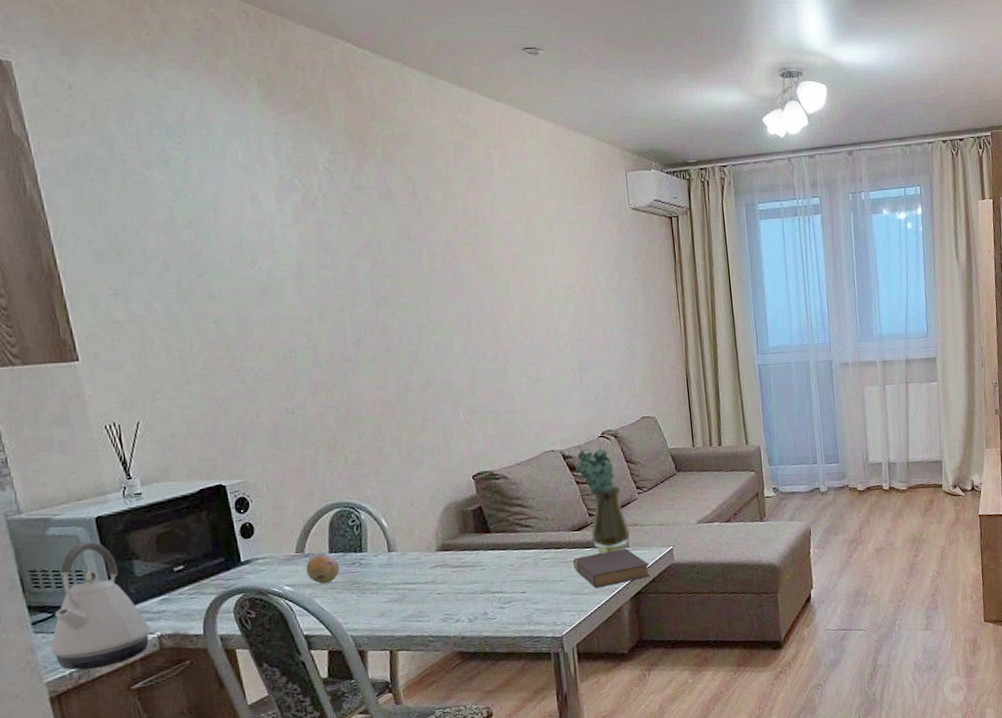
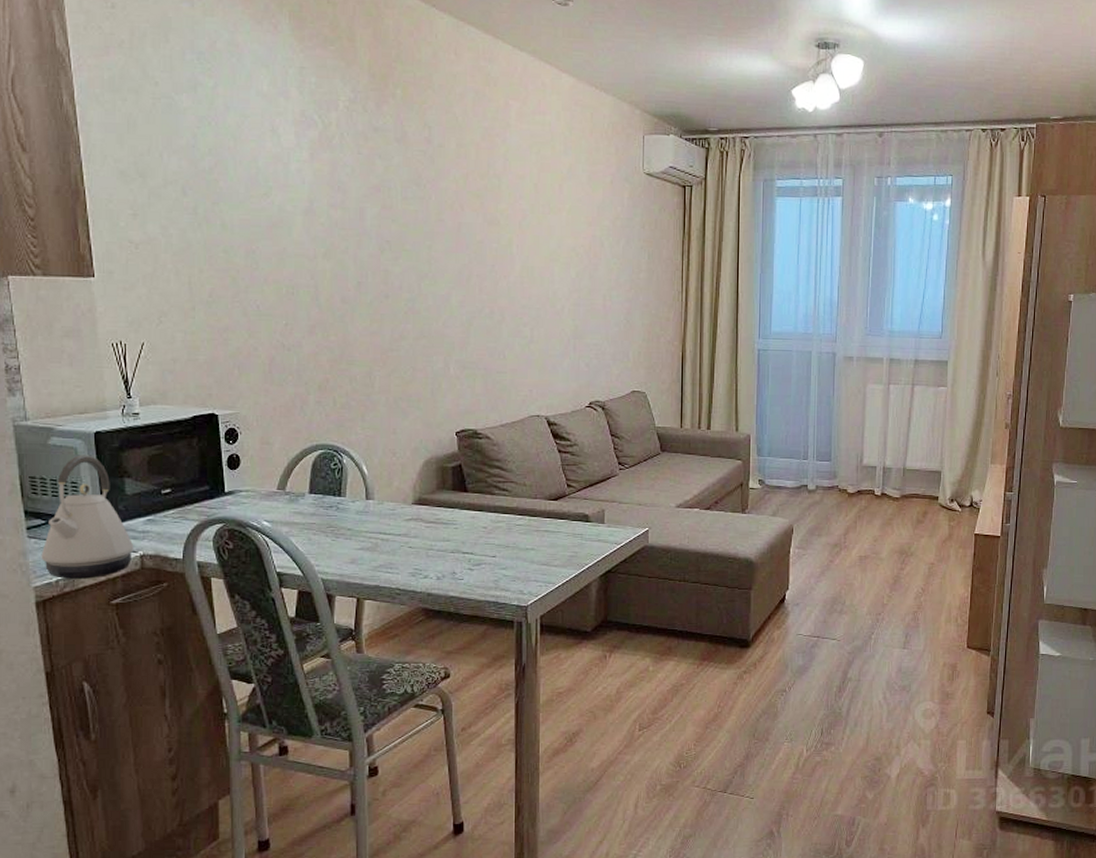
fruit: present [305,554,340,584] -> none [285,494,317,524]
book: present [573,548,650,588] -> none [546,524,622,562]
vase: present [576,445,630,555] -> none [559,413,606,528]

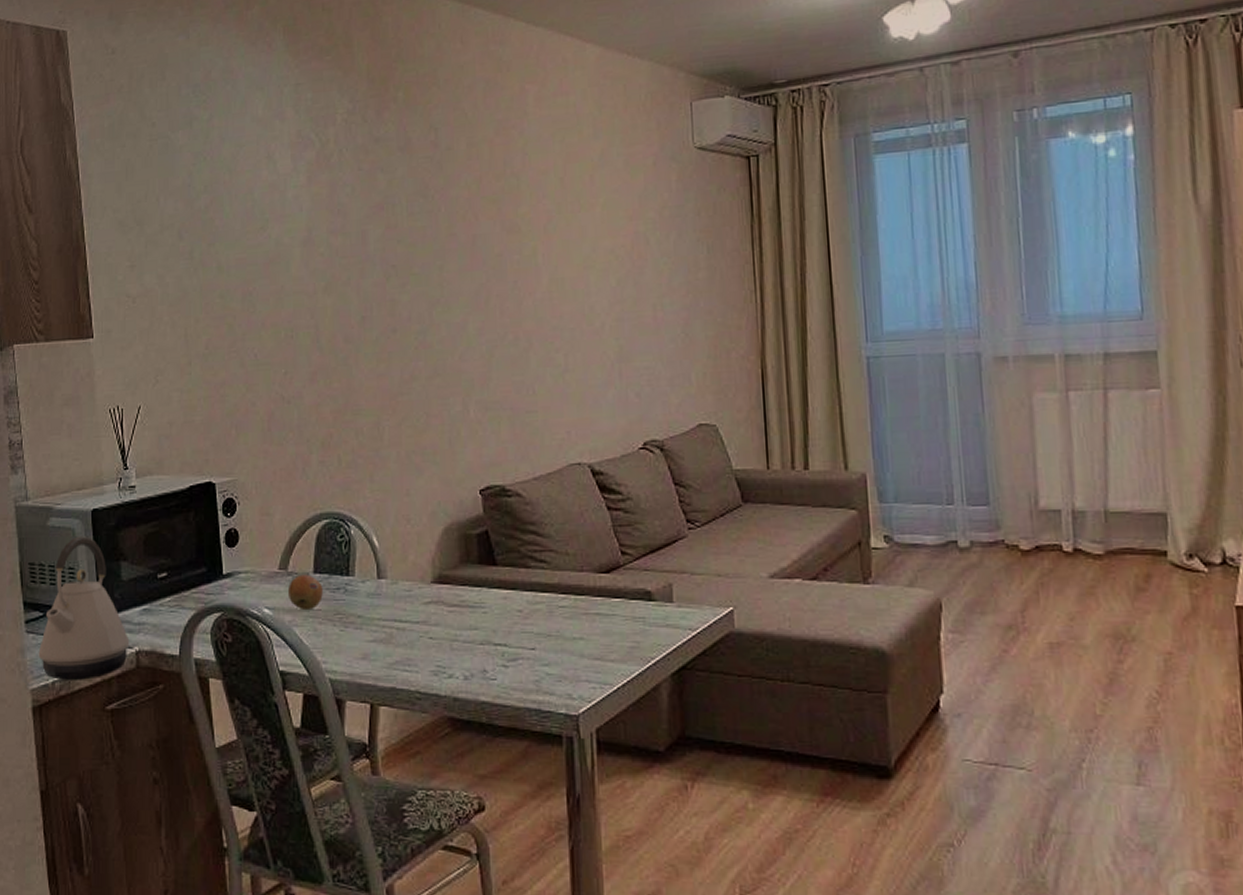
fruit: none [285,494,317,524] -> present [287,574,323,611]

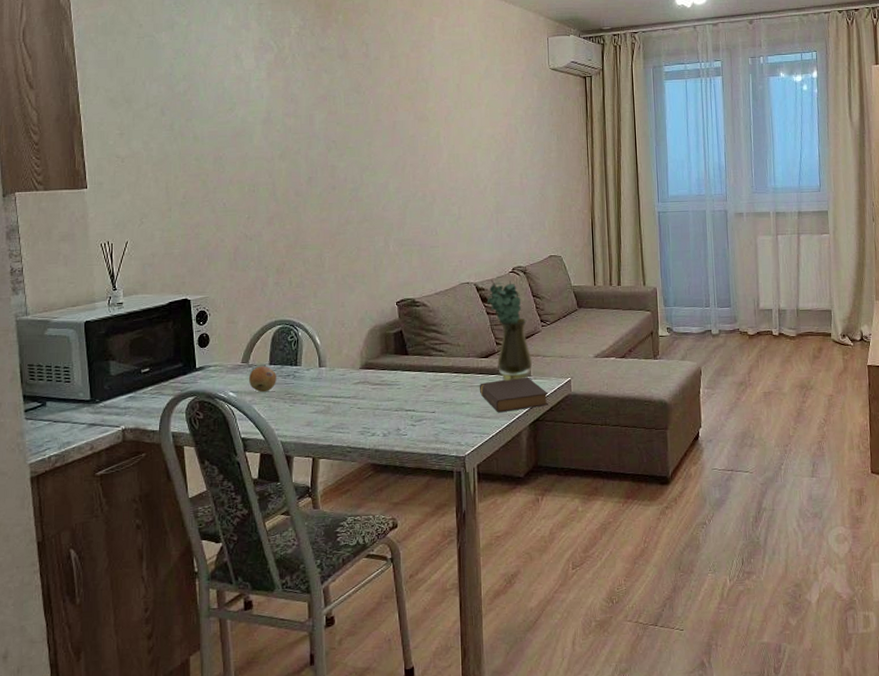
kettle: present [38,536,130,681] -> none [36,342,117,456]
book: none [597,603,700,655] -> present [479,377,548,413]
vase: none [608,459,675,609] -> present [487,279,532,381]

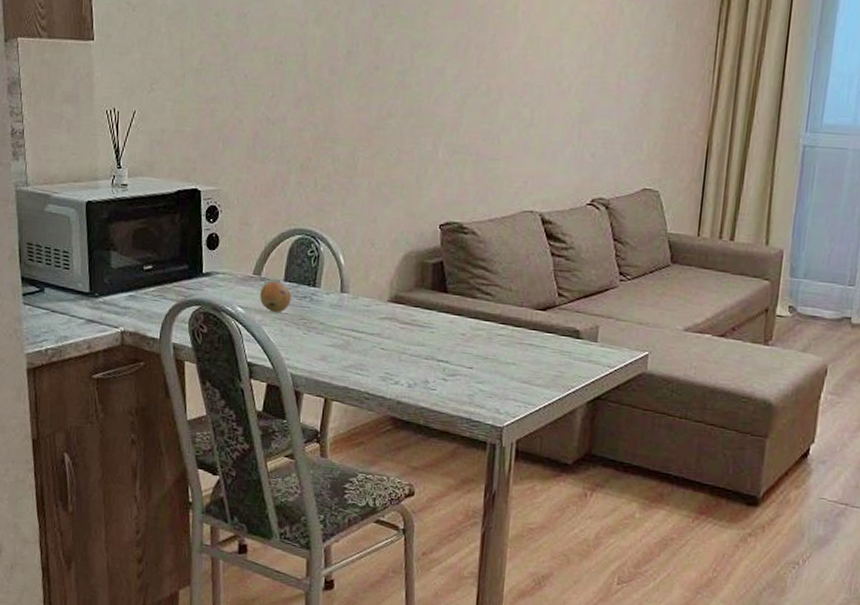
book: present [479,377,548,413] -> none [529,341,616,383]
vase: present [487,279,532,381] -> none [554,210,602,344]

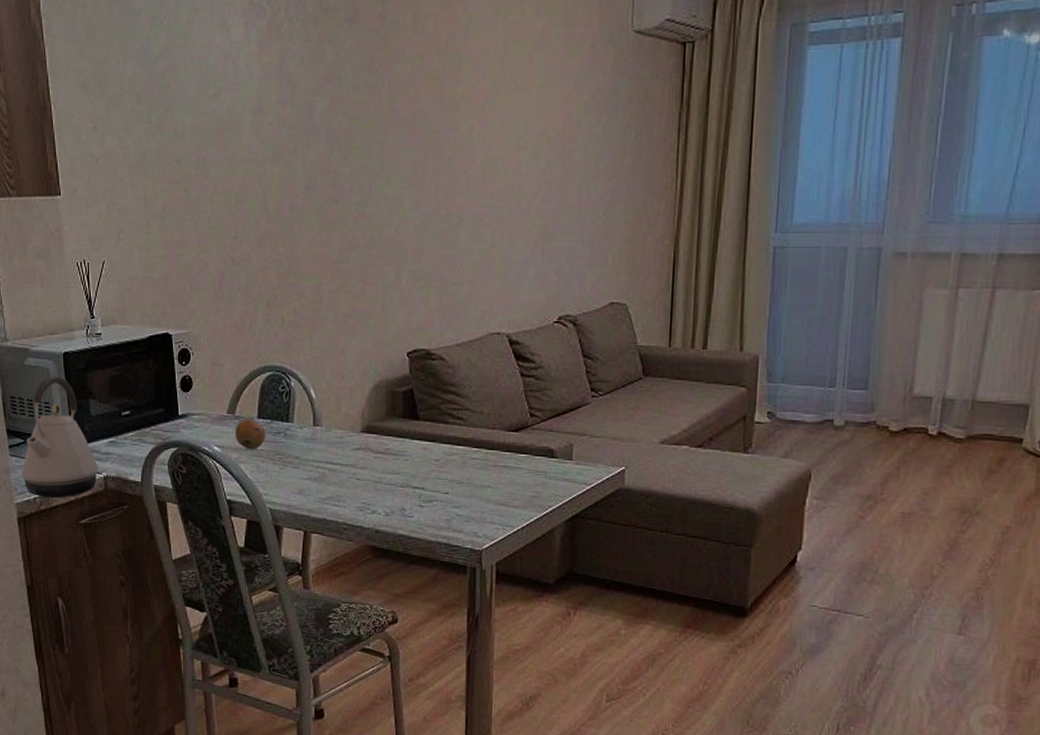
kettle: none [33,224,116,351] -> present [21,375,99,499]

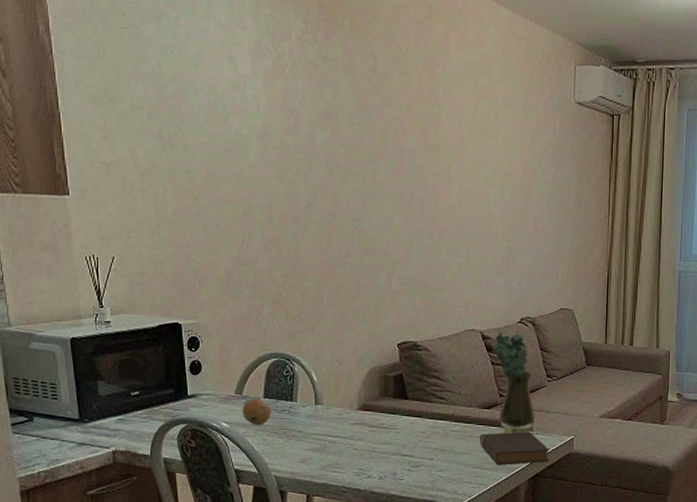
kettle: present [21,375,99,499] -> none [24,358,107,472]
book: none [504,460,593,503] -> present [479,431,549,465]
vase: none [522,330,575,464] -> present [493,328,535,434]

